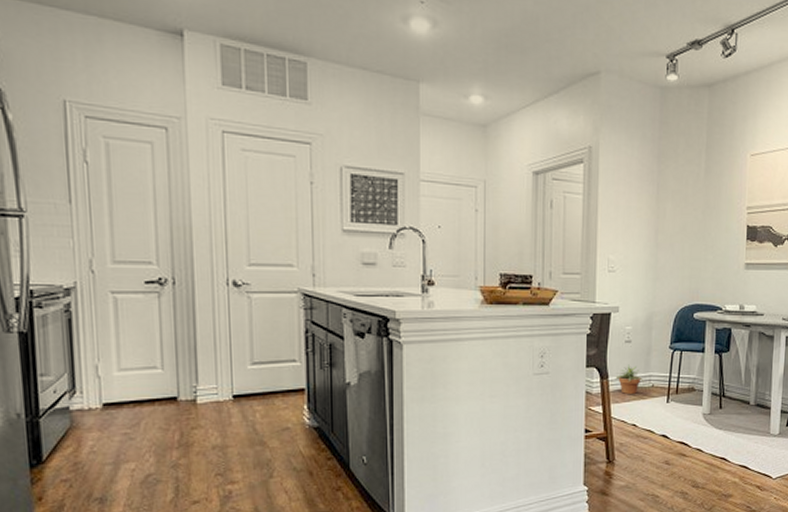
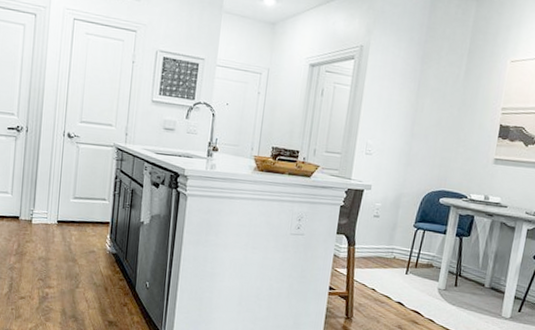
potted plant: present [615,364,644,395] -> none [361,236,387,263]

